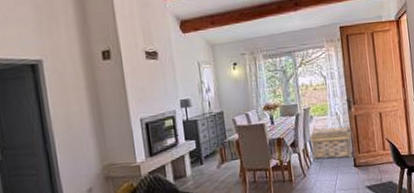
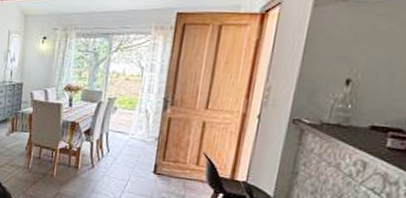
basket: present [309,124,353,160] -> none [106,119,161,163]

